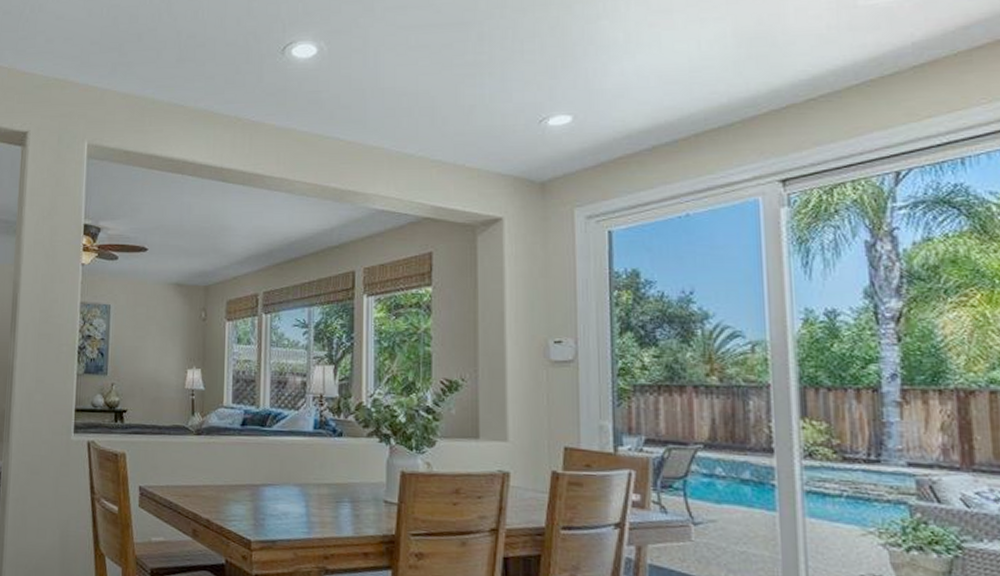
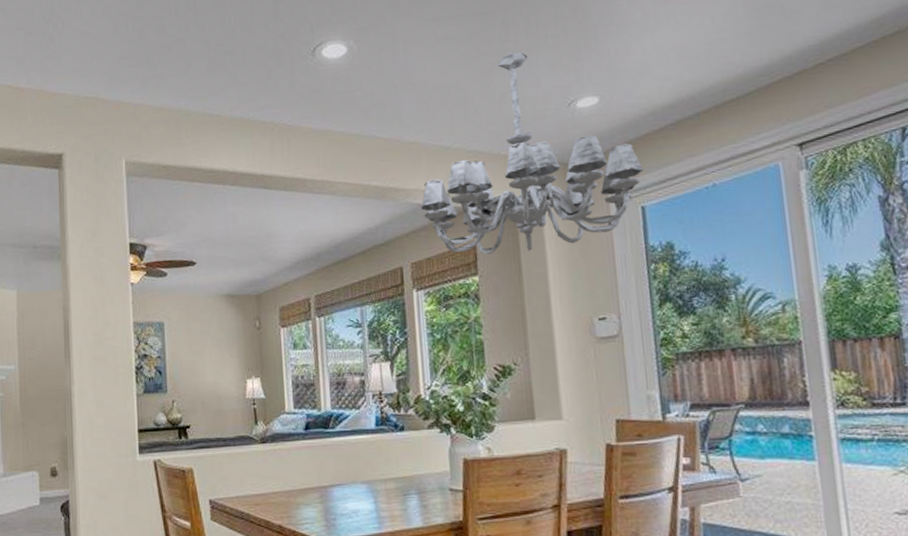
chandelier: none [378,65,613,267] -> present [420,52,643,255]

